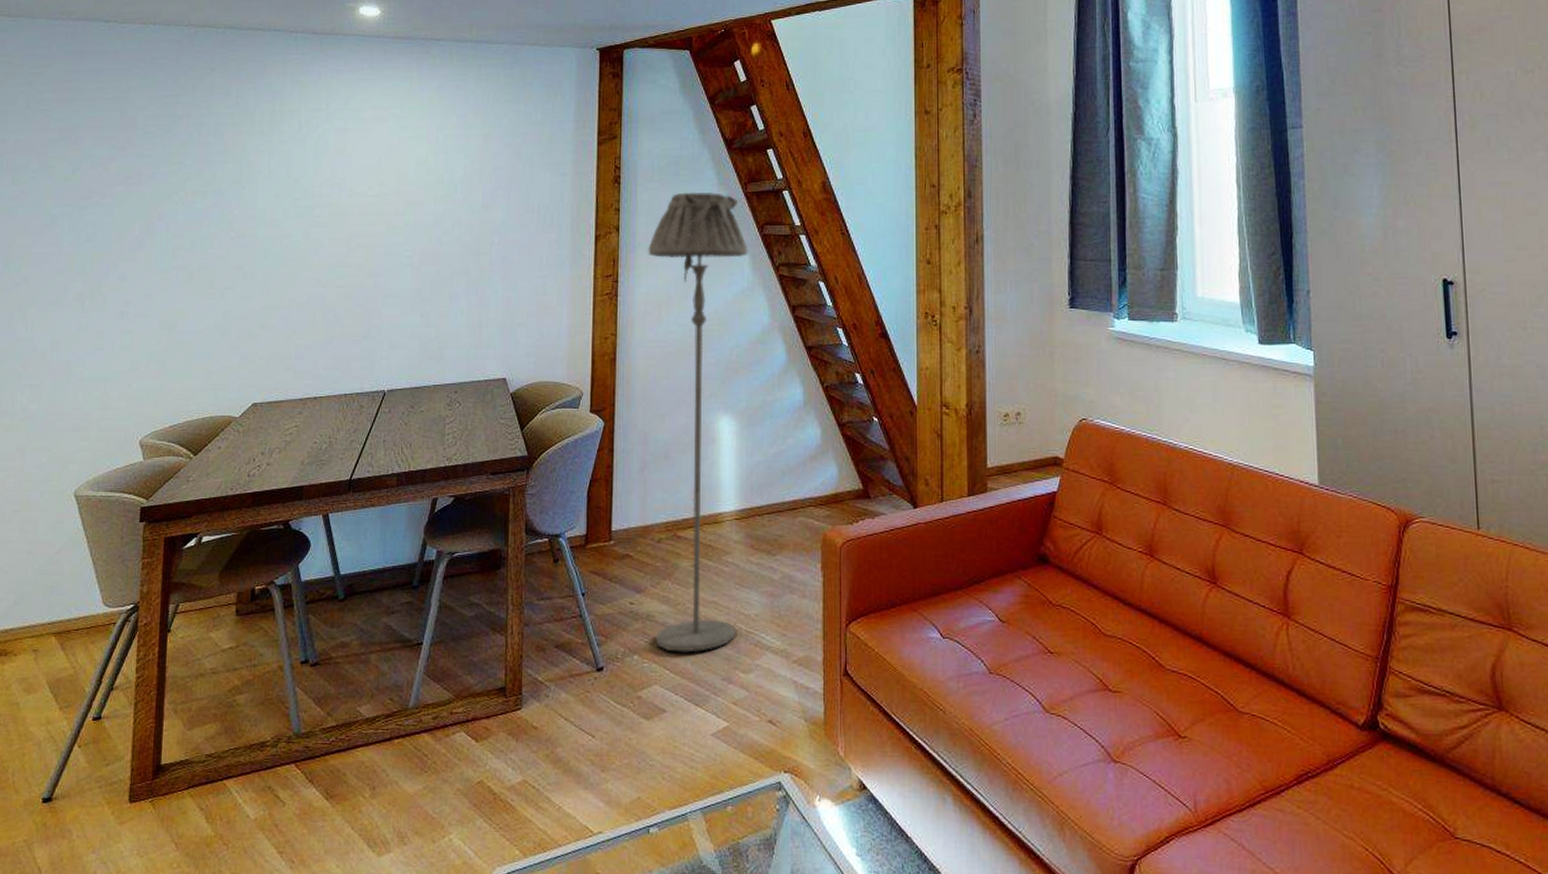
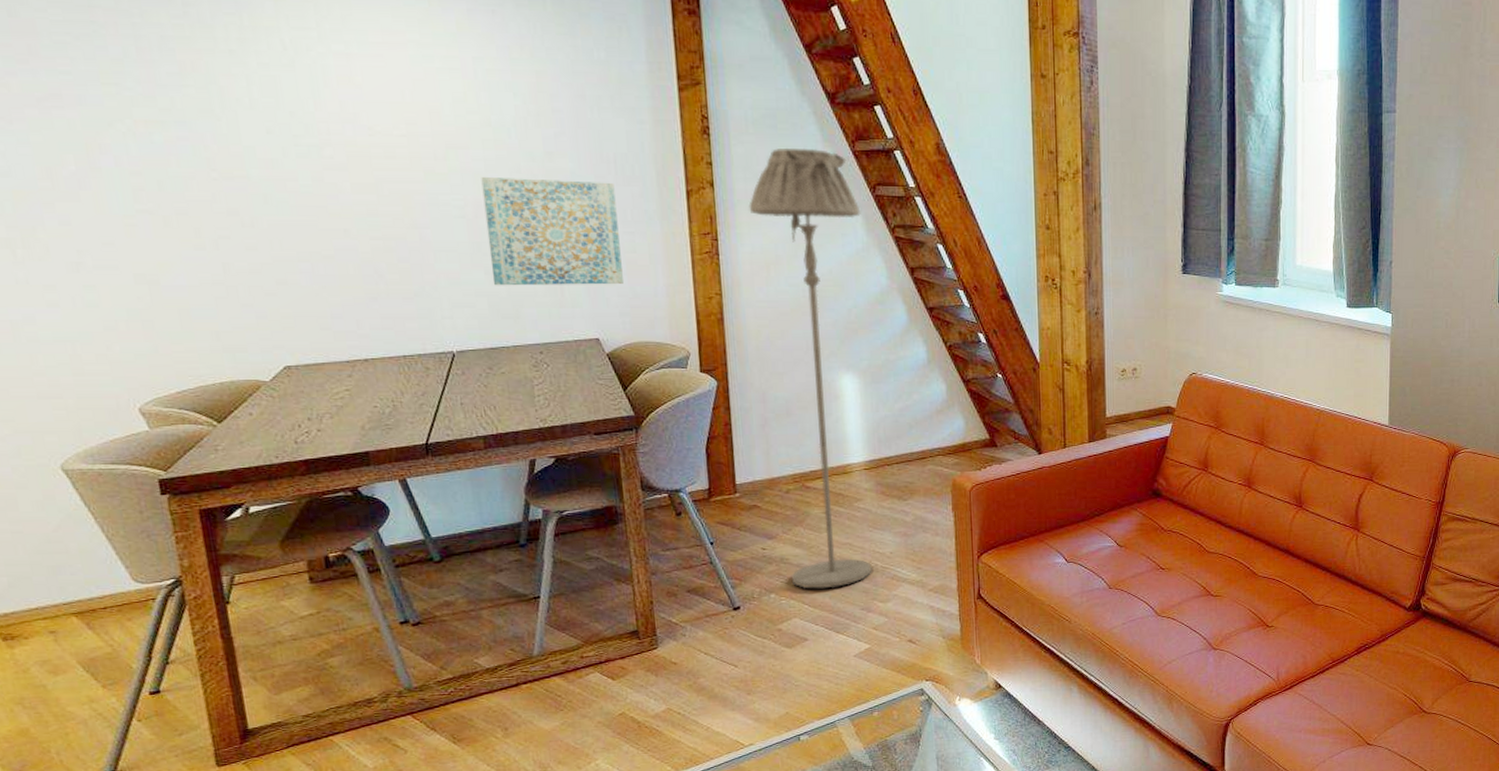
wall art: none [425,228,535,329] -> present [481,176,623,286]

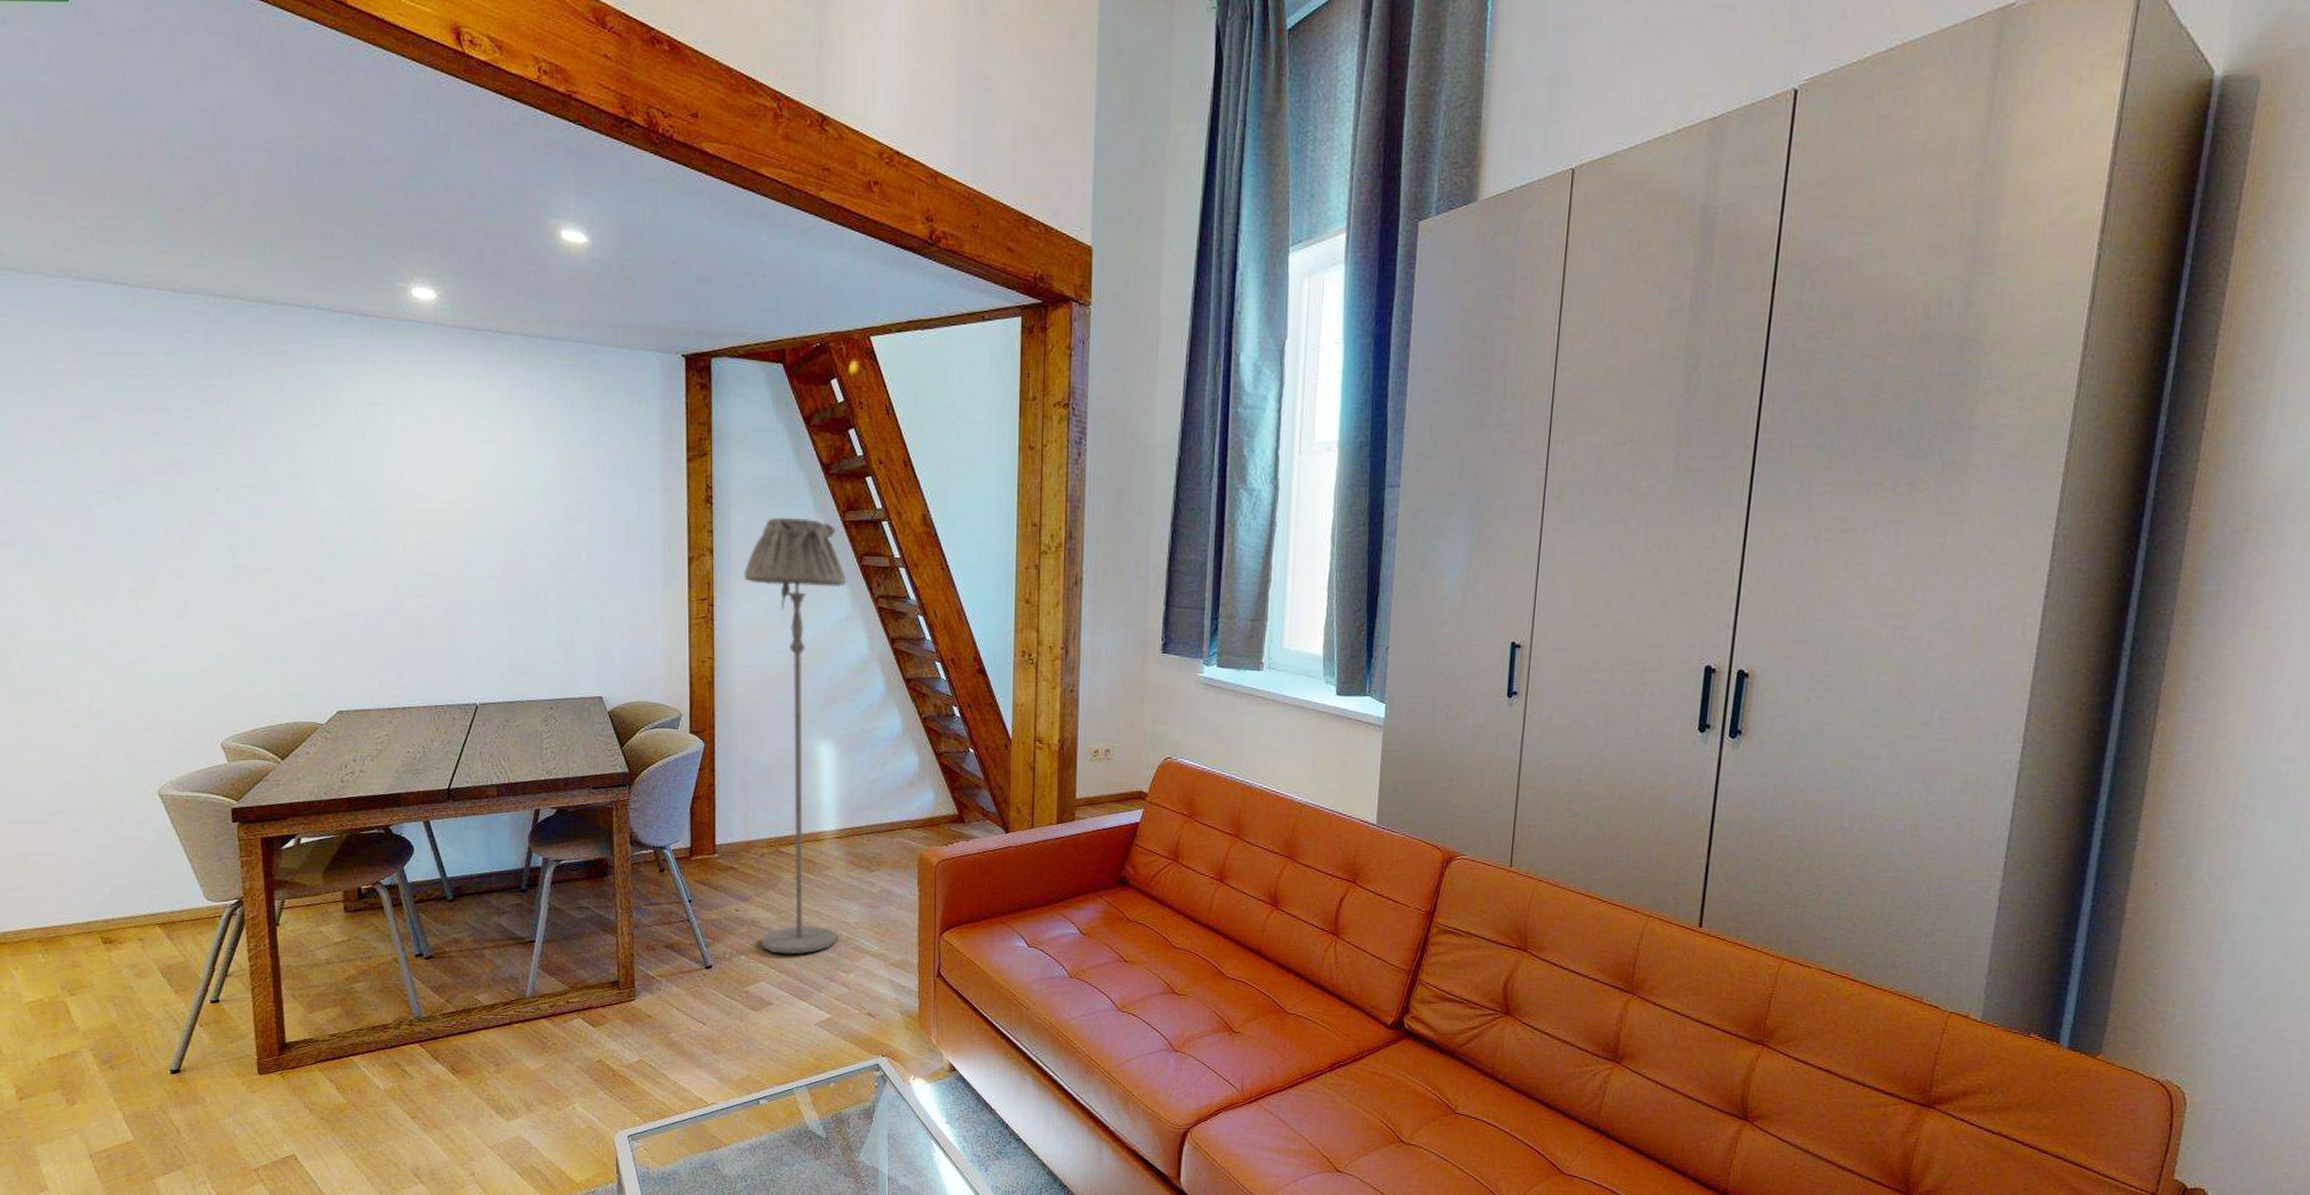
wall art: present [481,176,623,286] -> none [511,540,627,646]

